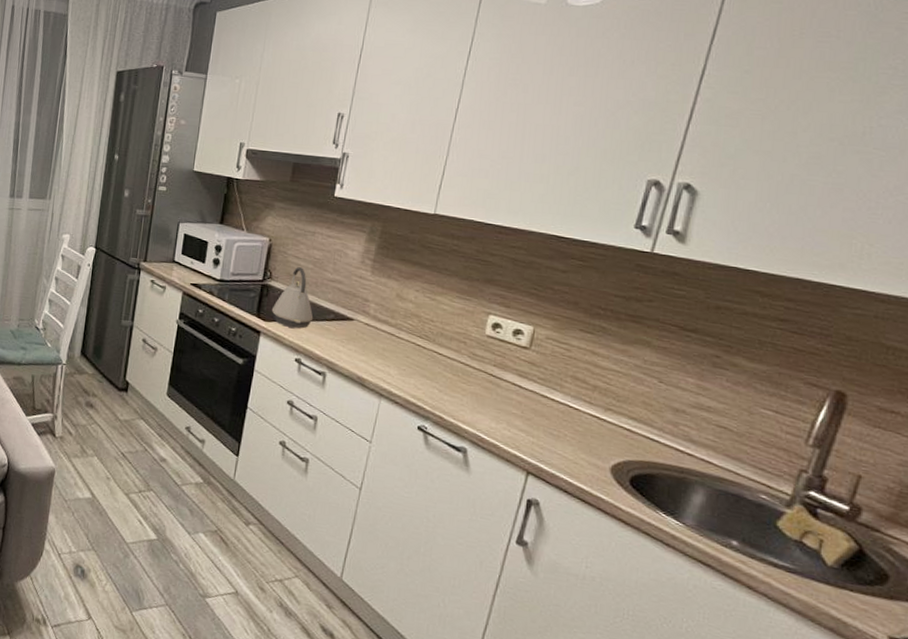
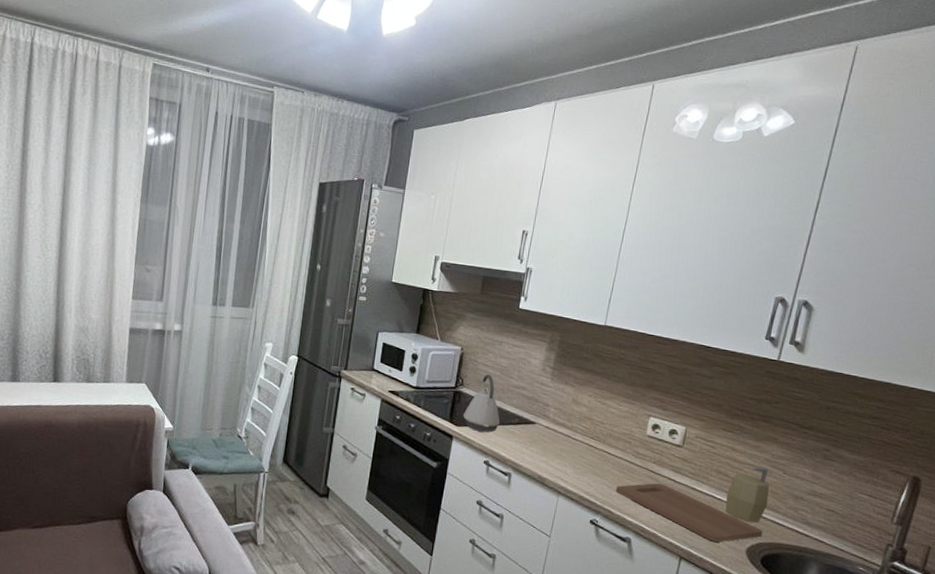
cutting board: none [448,388,633,458] -> present [615,483,763,543]
soap dispenser: none [583,373,640,437] -> present [725,466,769,523]

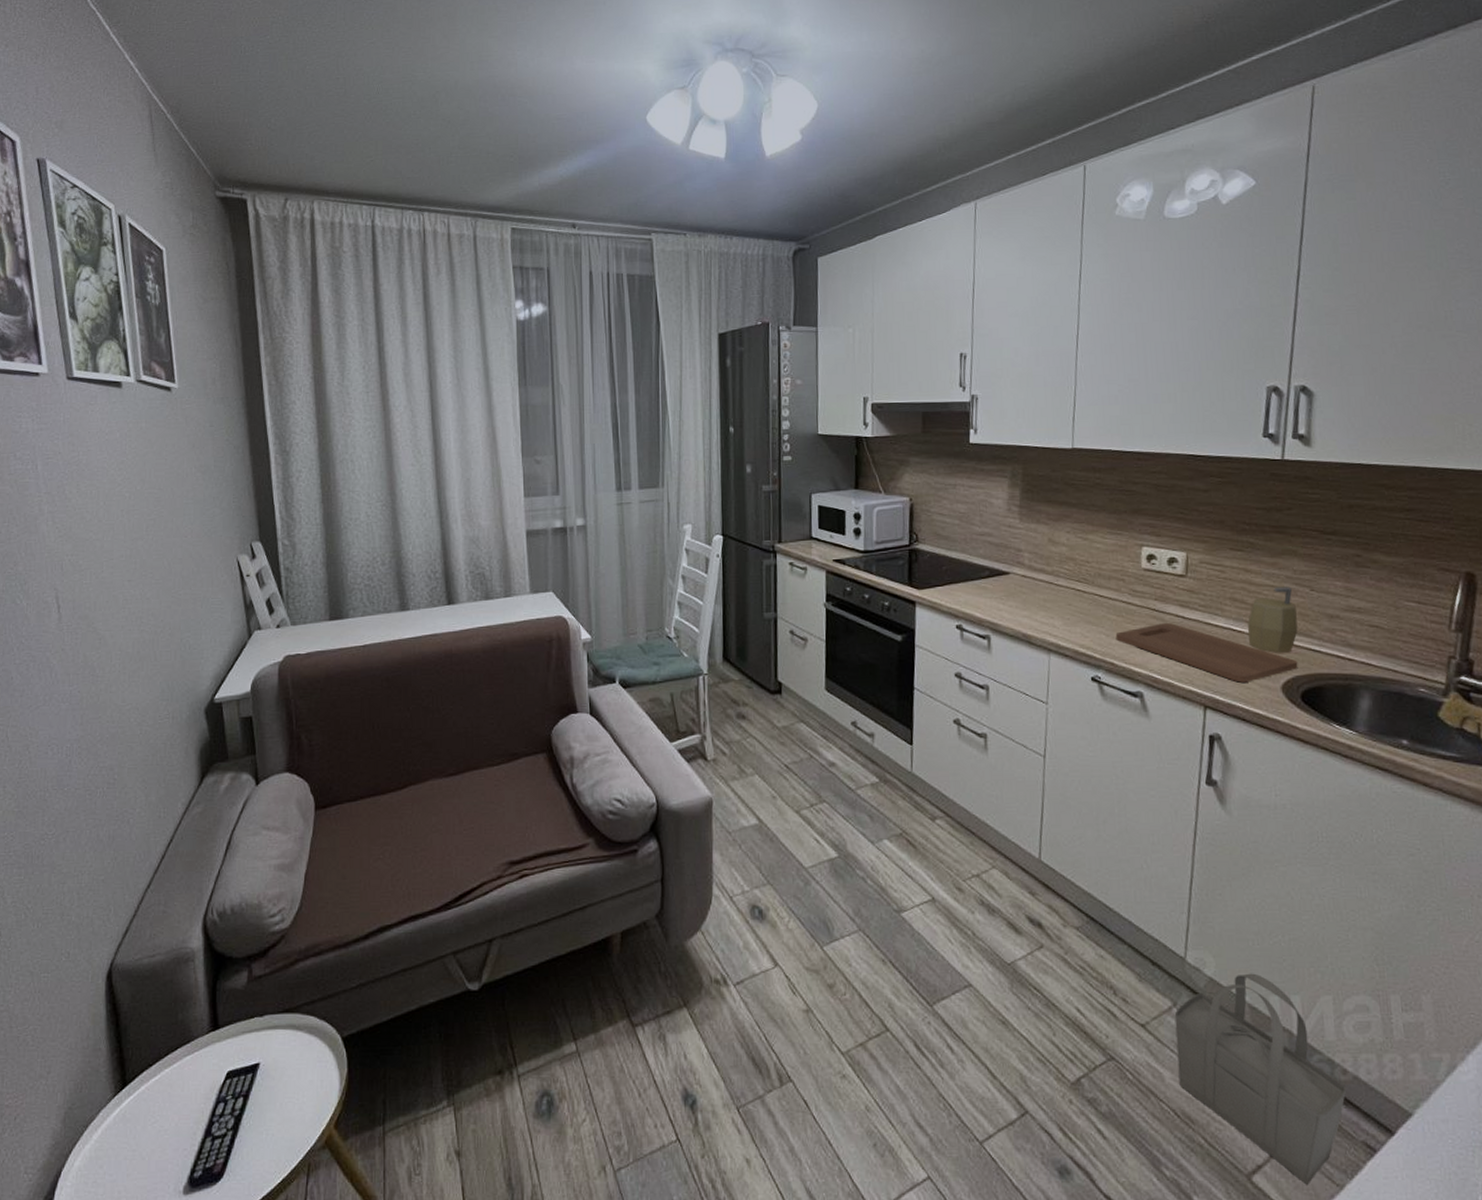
kettle: present [463,374,501,433] -> none [923,525,968,592]

